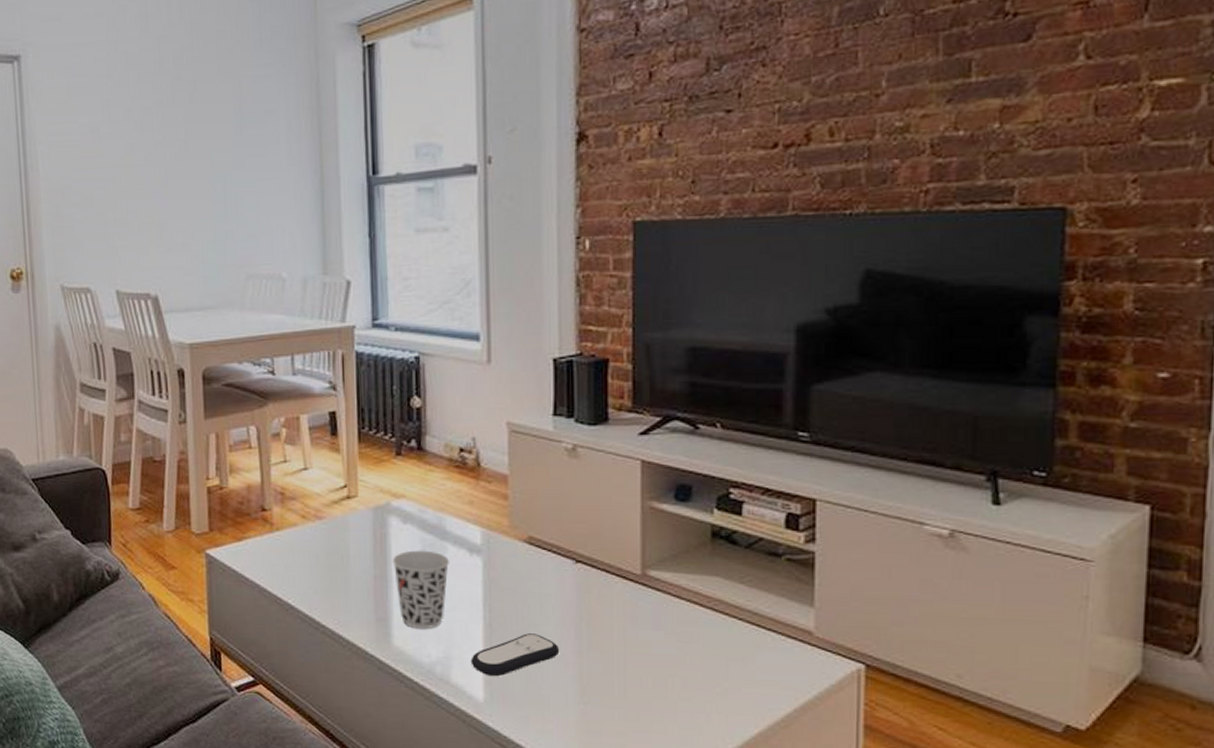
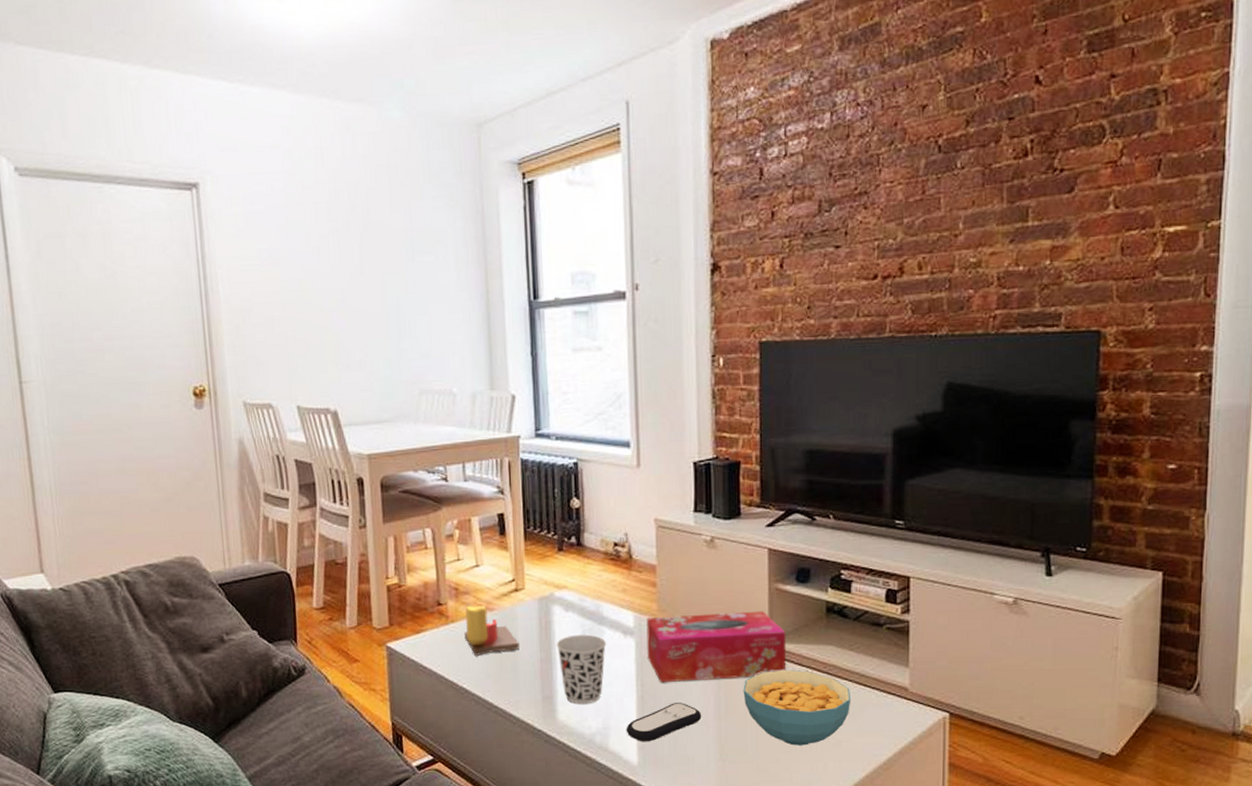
candle: none [290,512,351,570] -> present [464,605,519,657]
tissue box: none [496,532,662,610] -> present [646,611,787,683]
cereal bowl: none [609,602,742,693] -> present [743,669,852,746]

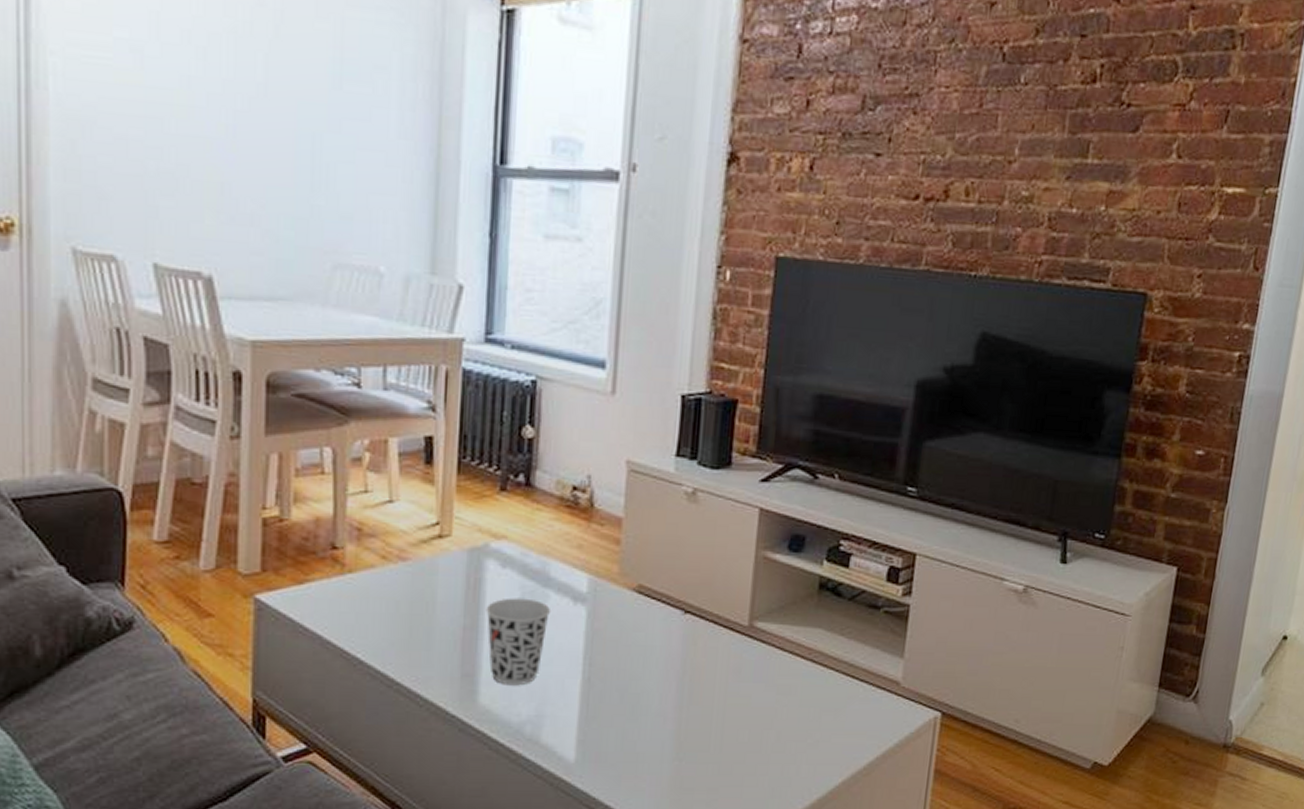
candle: present [464,605,519,657] -> none [364,551,437,619]
remote control: present [626,703,702,742] -> none [564,688,660,735]
tissue box: present [646,611,787,683] -> none [600,582,770,664]
cereal bowl: present [743,669,852,746] -> none [711,654,836,745]

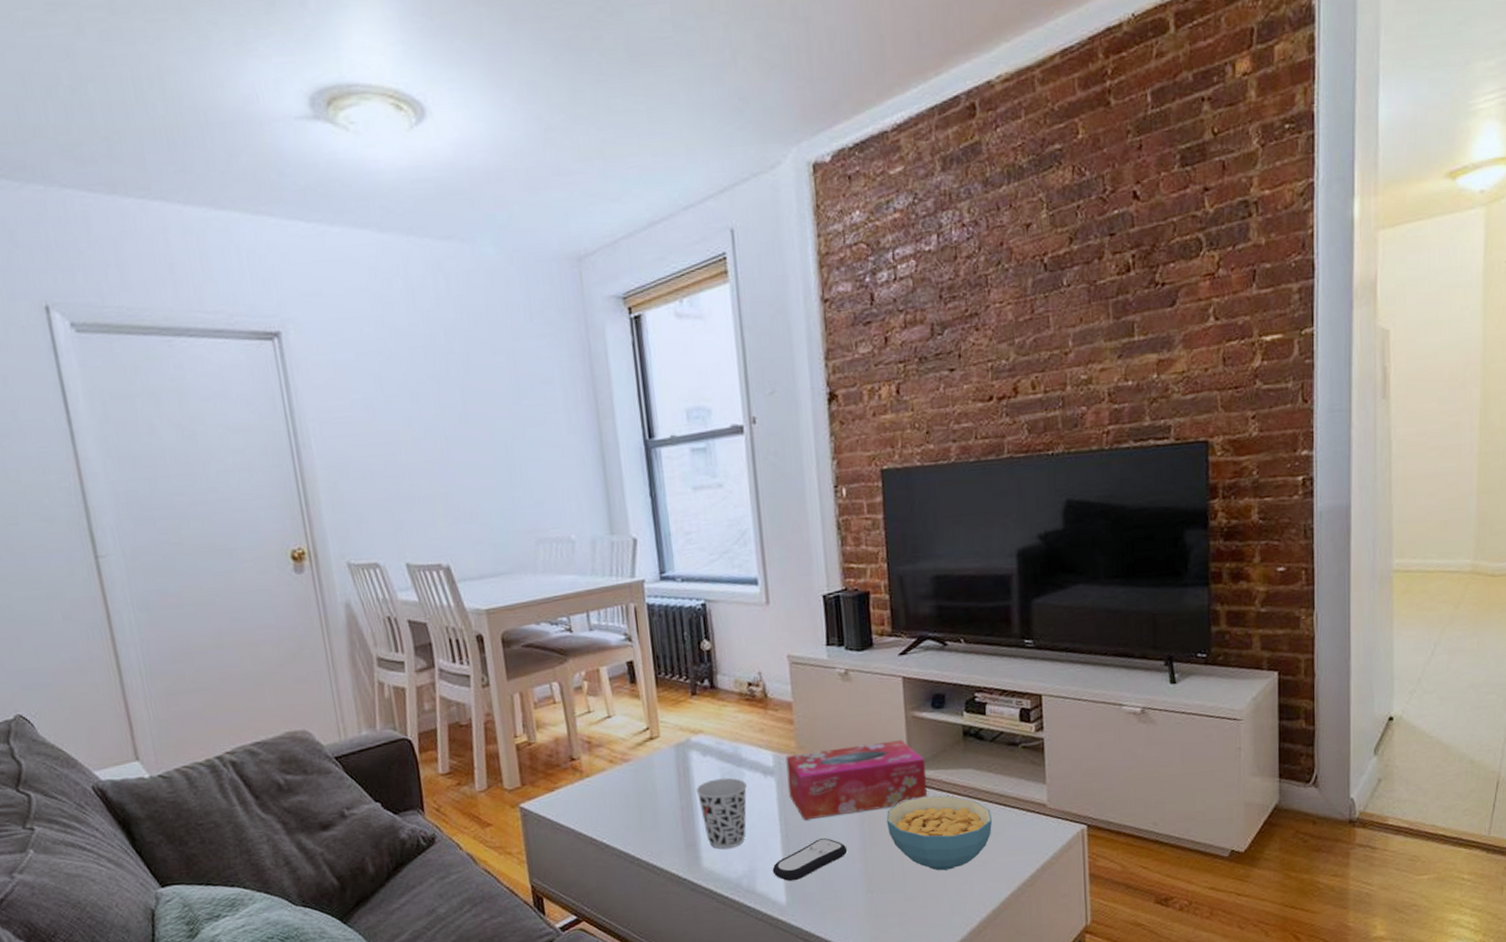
remote control: none [564,688,660,735] -> present [772,838,848,881]
tissue box: none [600,582,770,664] -> present [785,740,927,821]
cereal bowl: none [711,654,836,745] -> present [886,795,993,871]

